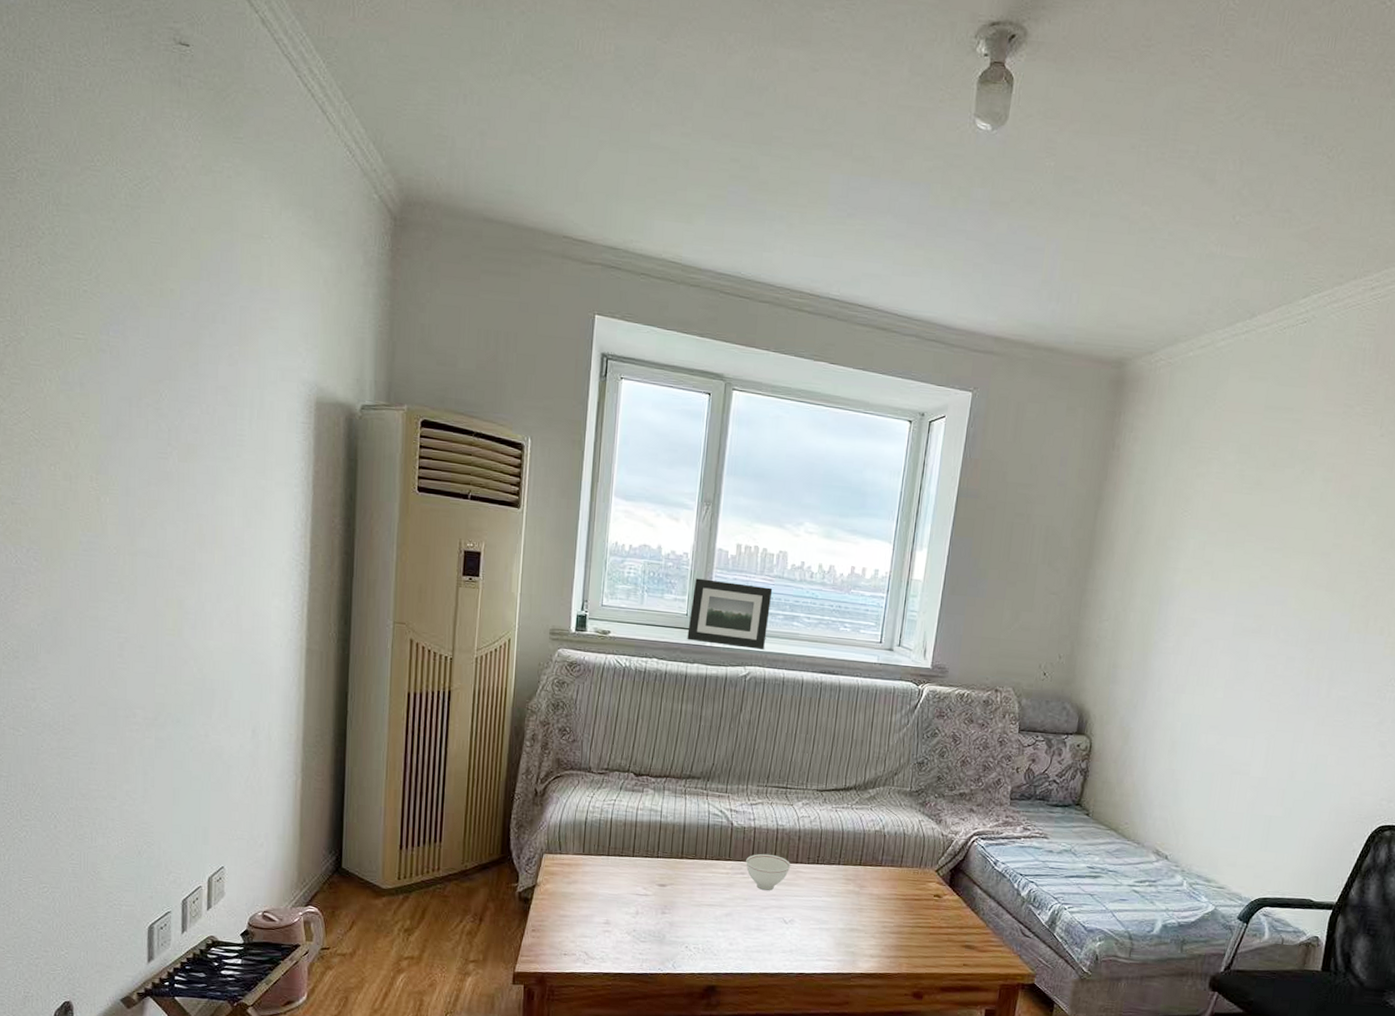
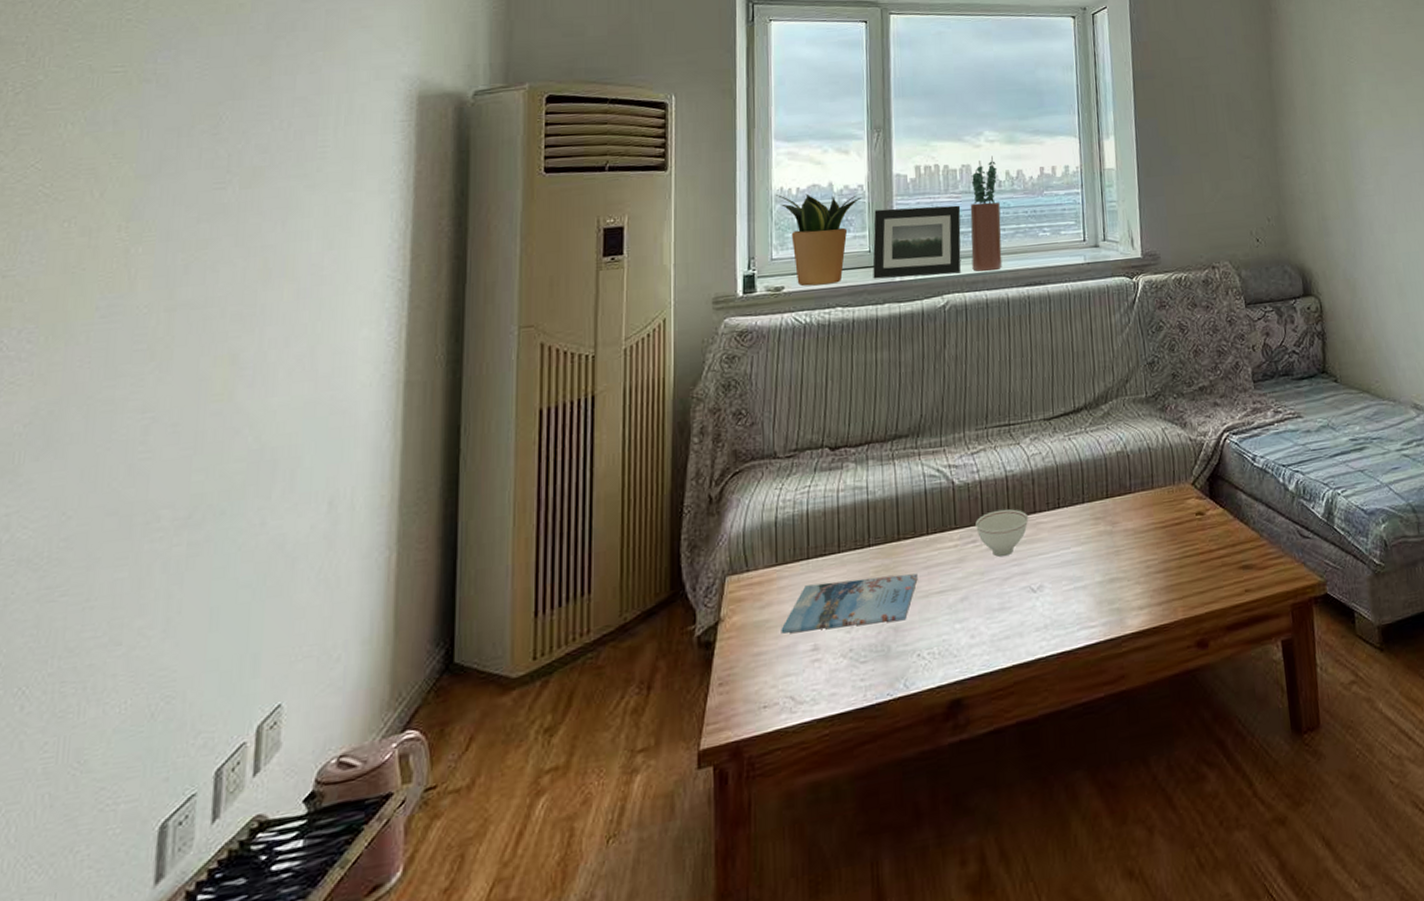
magazine: none [582,875,694,919] -> present [781,573,918,634]
potted plant: none [610,548,685,637] -> present [775,193,861,287]
vase: none [775,547,812,654] -> present [970,156,1002,272]

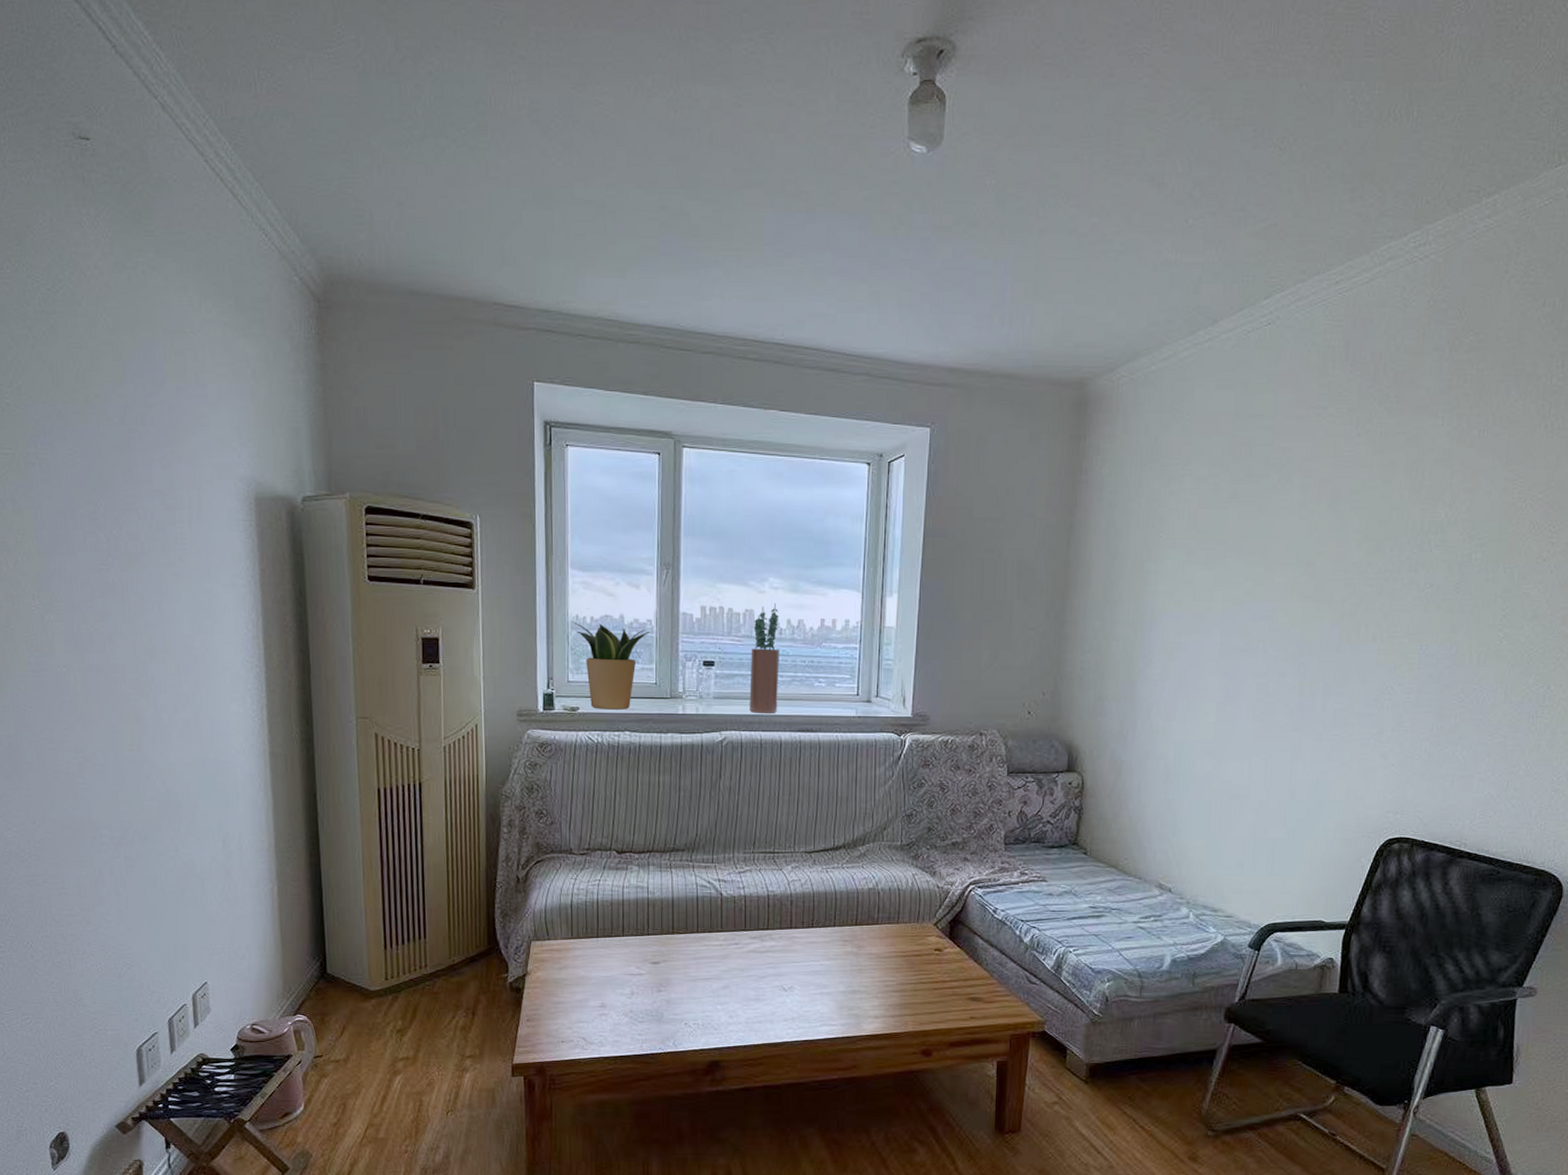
magazine: present [781,573,918,634] -> none [575,958,688,996]
picture frame: present [872,205,961,279] -> none [658,645,742,713]
bowl: present [975,508,1029,557] -> none [739,922,785,959]

